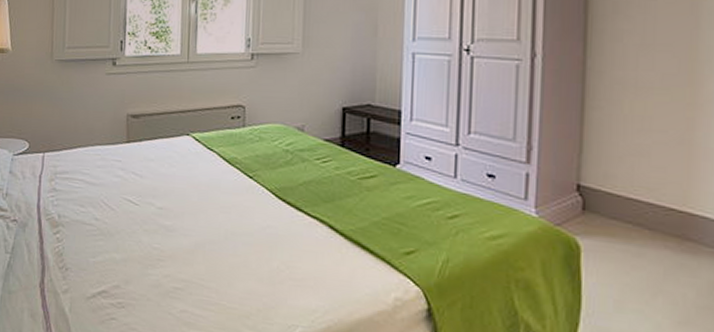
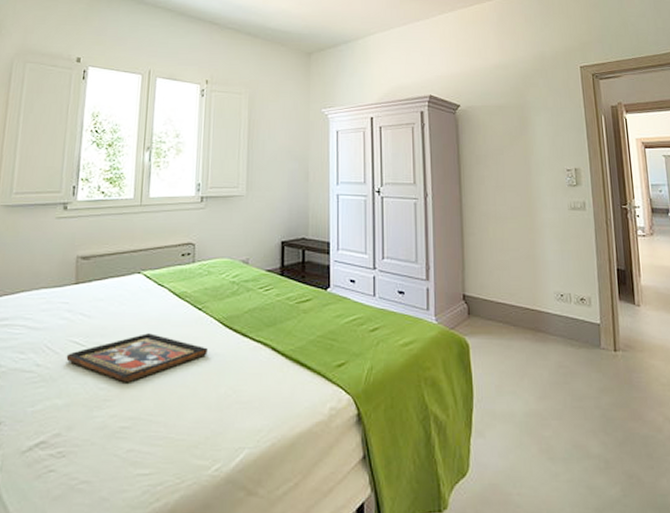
decorative tray: none [121,198,259,246] -> present [66,333,208,383]

